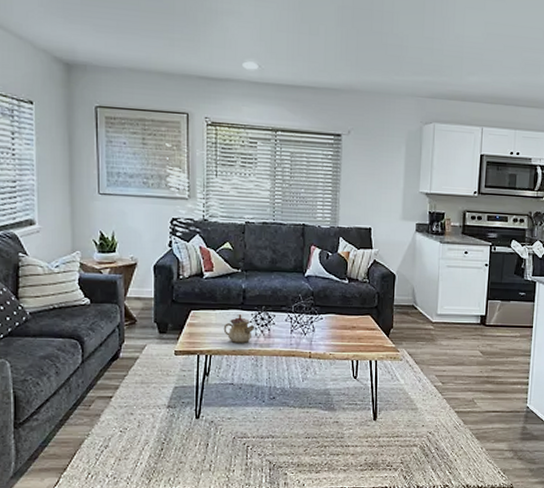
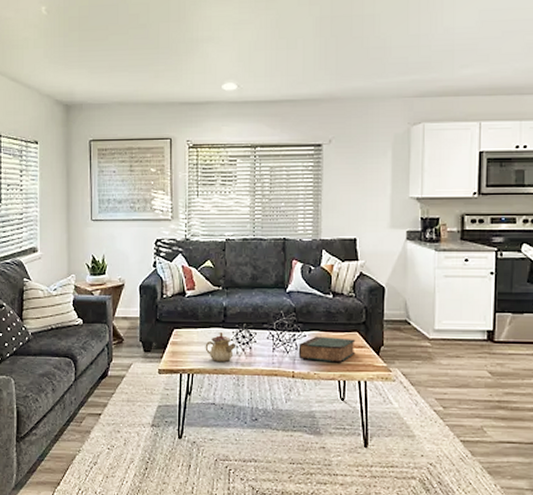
book: none [315,319,368,344] -> present [298,336,356,363]

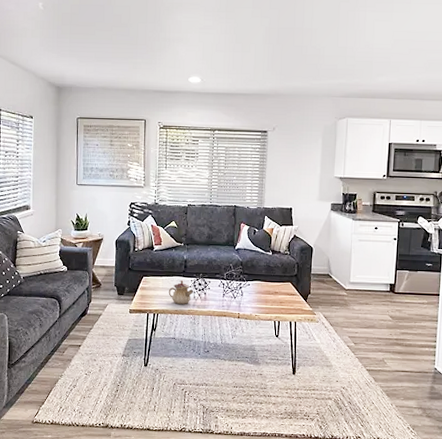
book: present [298,336,356,363] -> none [243,285,289,307]

